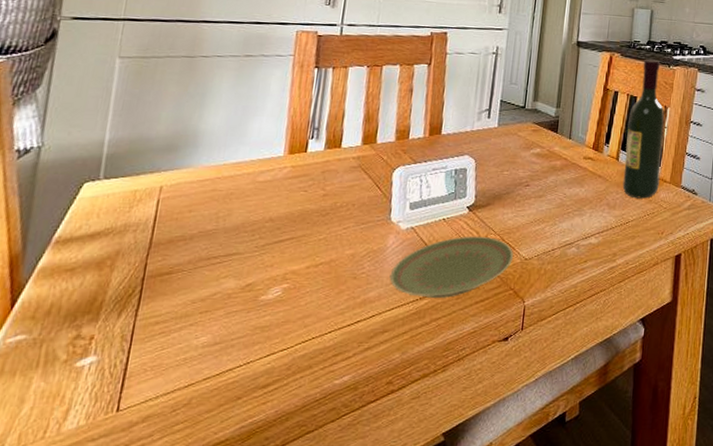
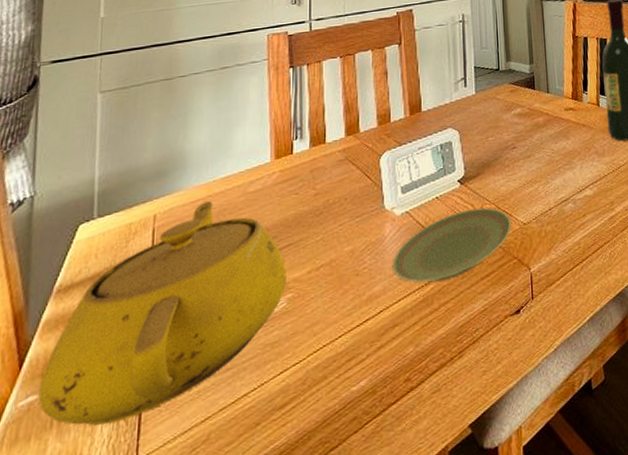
teapot: none [27,183,286,374] -> present [38,201,287,426]

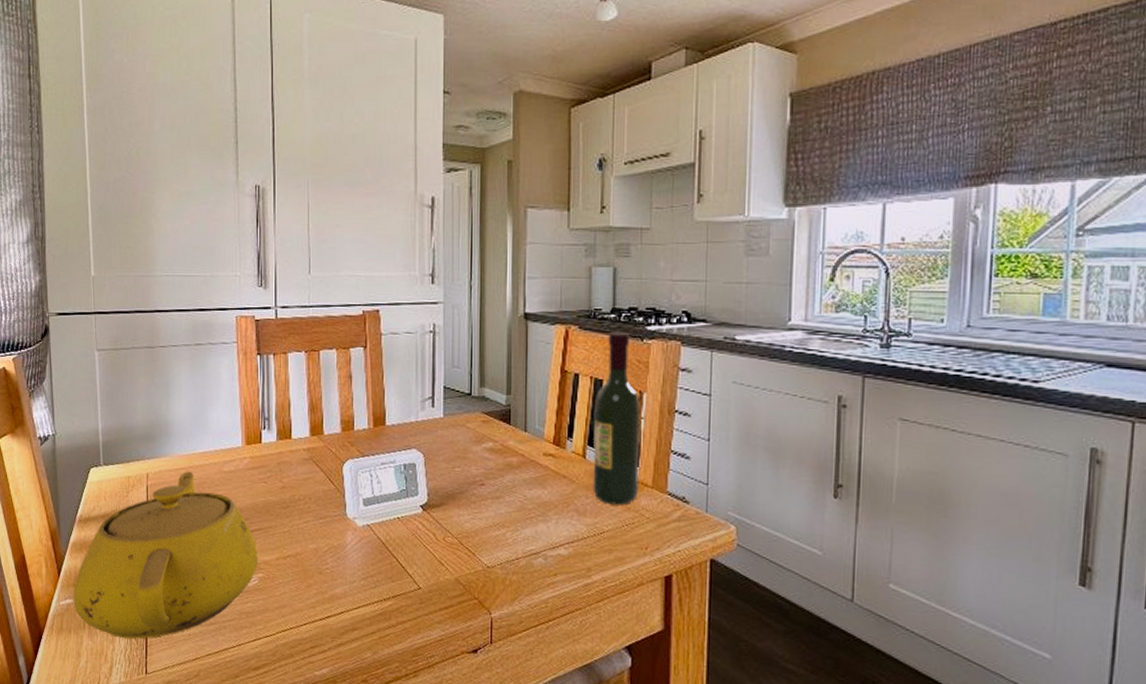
plate: present [392,207,511,283] -> none [352,537,474,601]

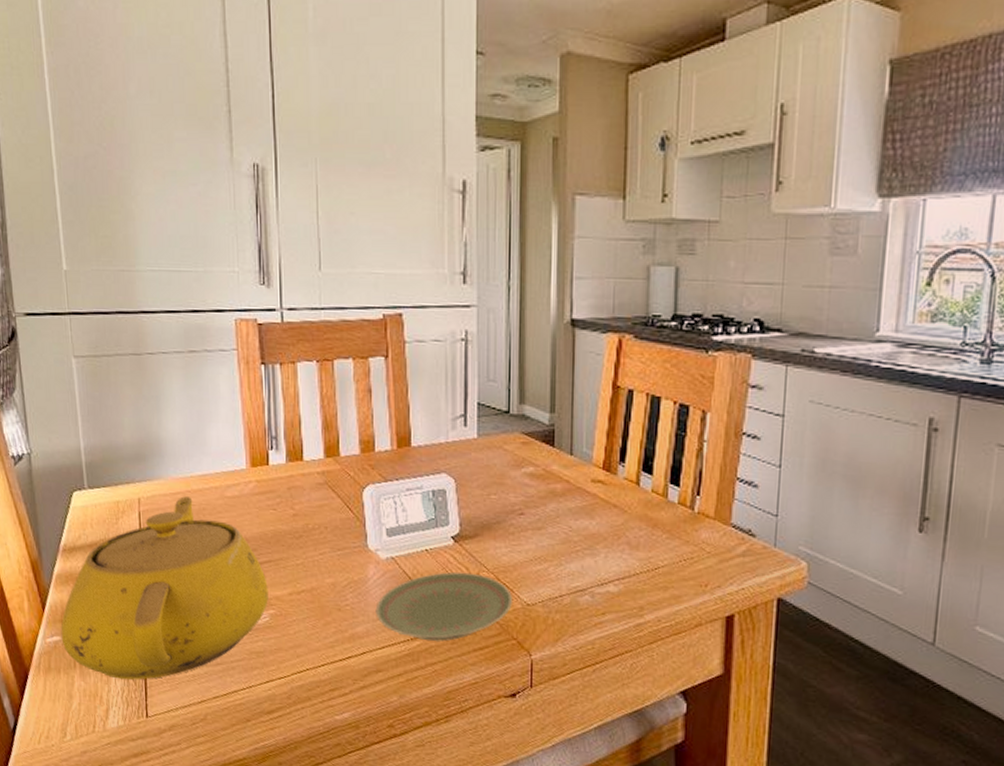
plate: none [352,537,474,601] -> present [375,572,512,641]
wine bottle: present [593,333,641,506] -> none [647,343,703,538]

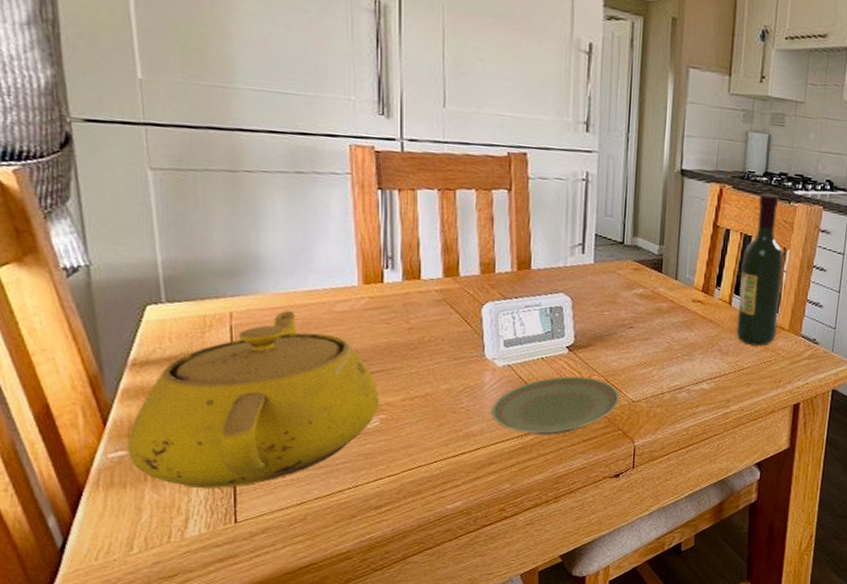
wine bottle: none [647,343,703,538] -> present [736,194,784,346]

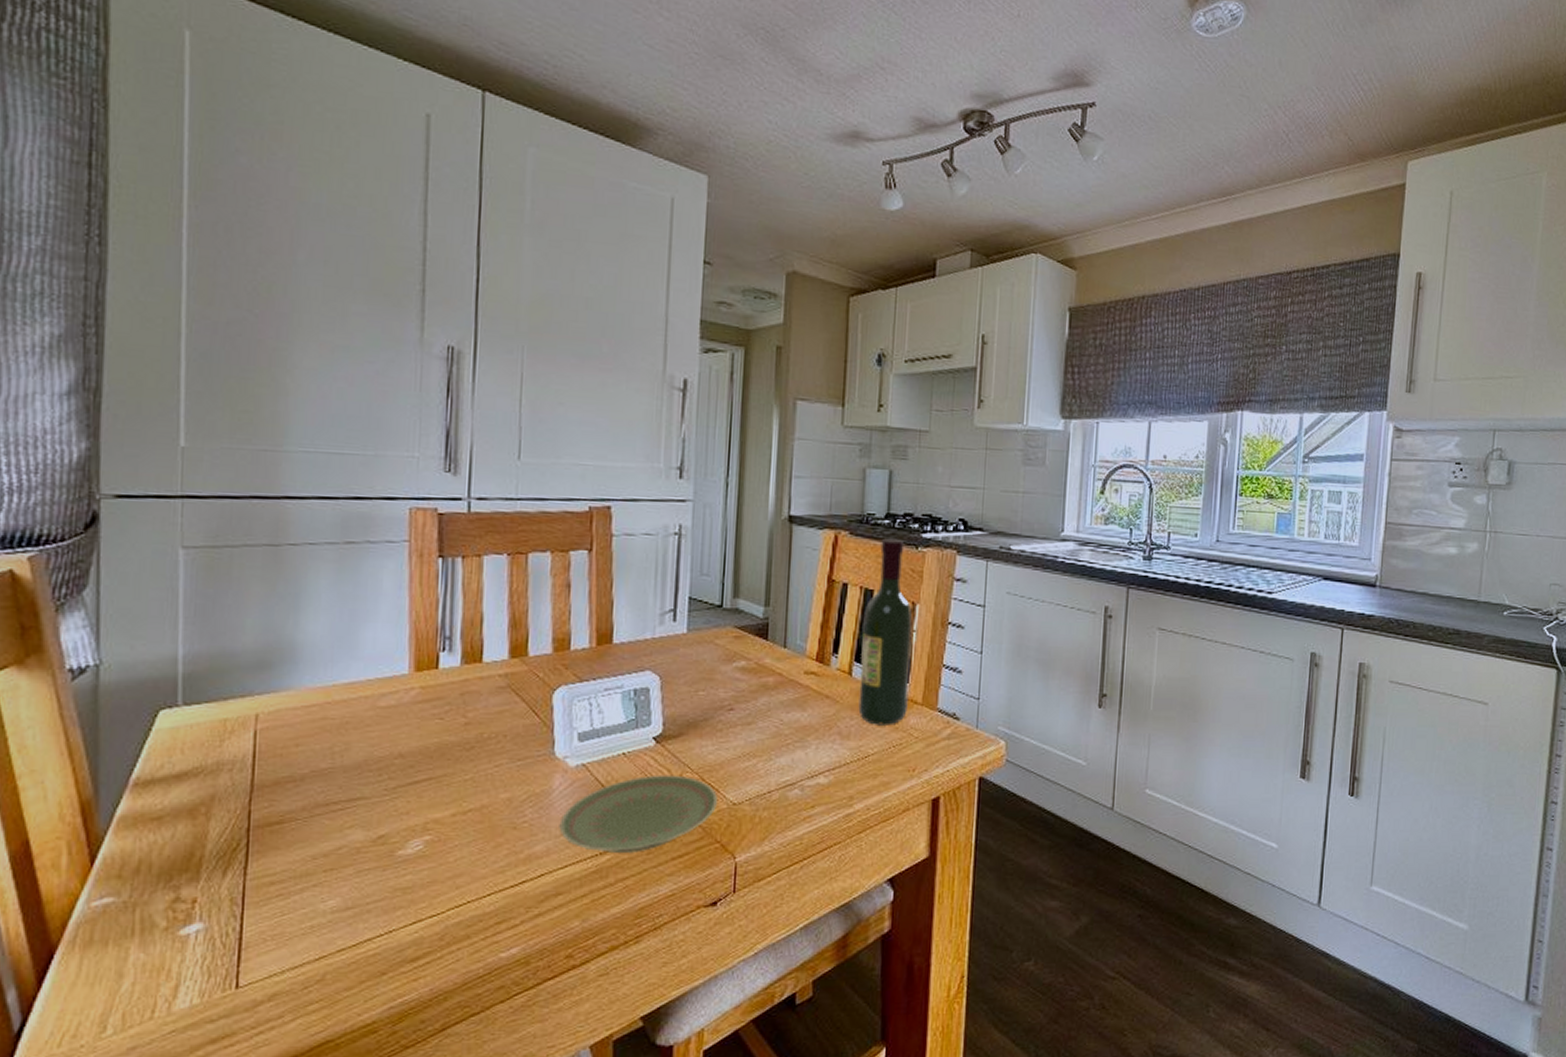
teapot: present [127,311,379,489] -> none [115,709,425,944]

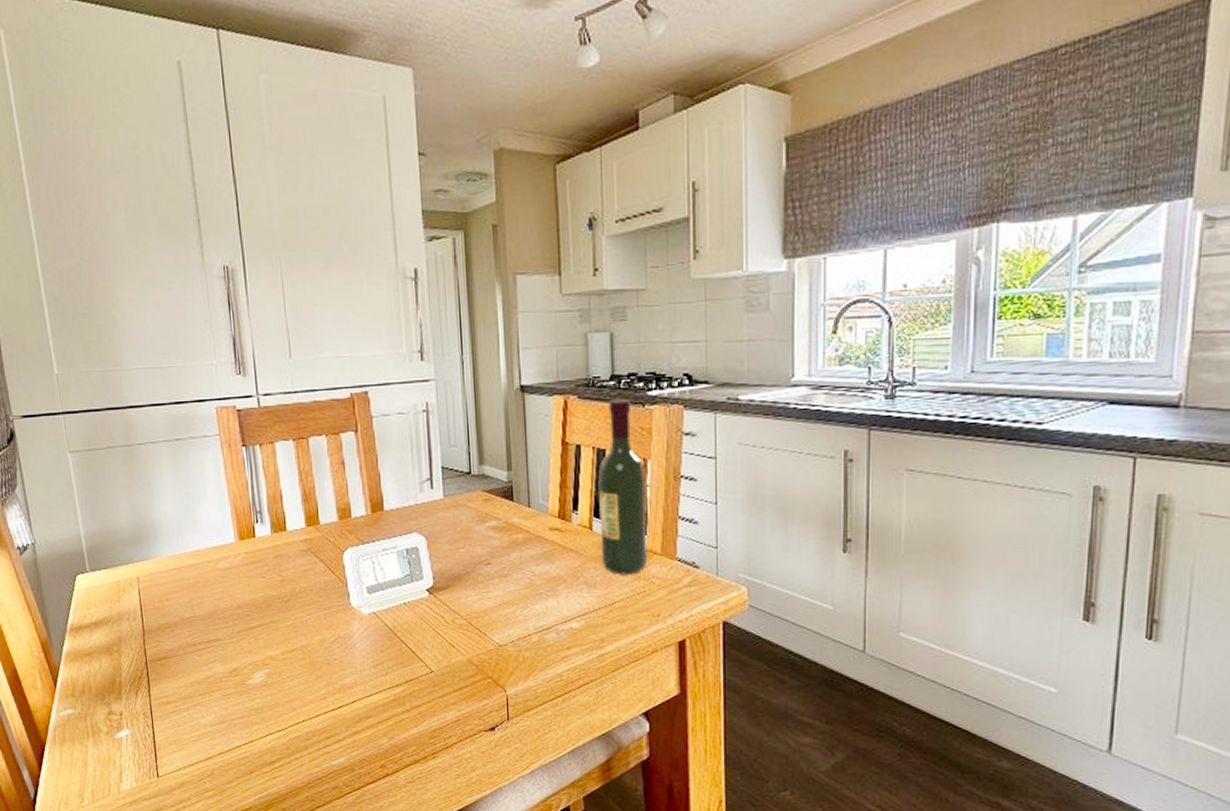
plate: present [559,775,717,853] -> none [362,621,486,685]

